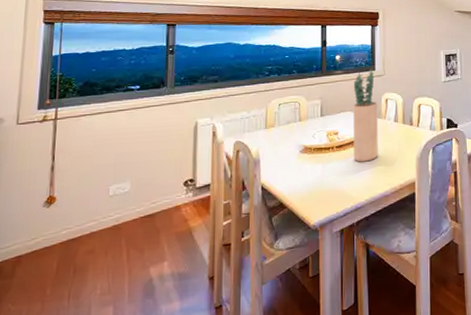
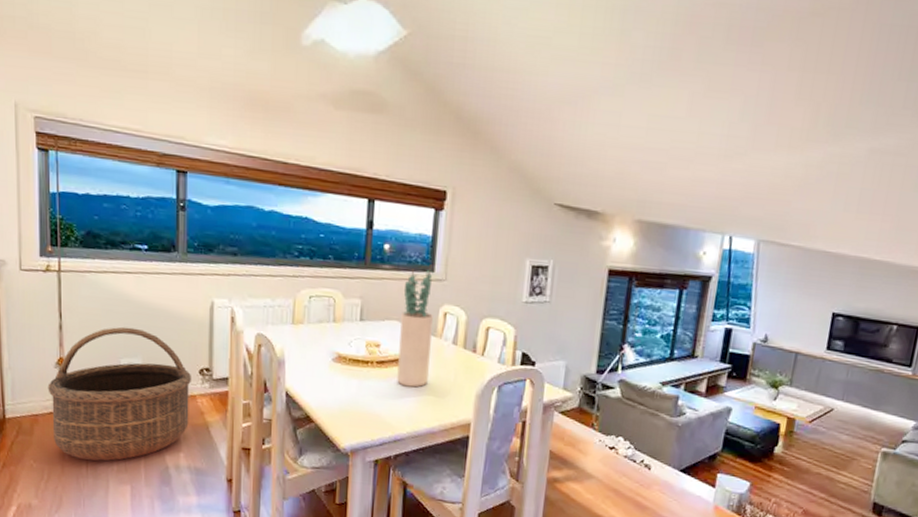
basket: none [34,156,177,291] -> present [47,326,192,461]

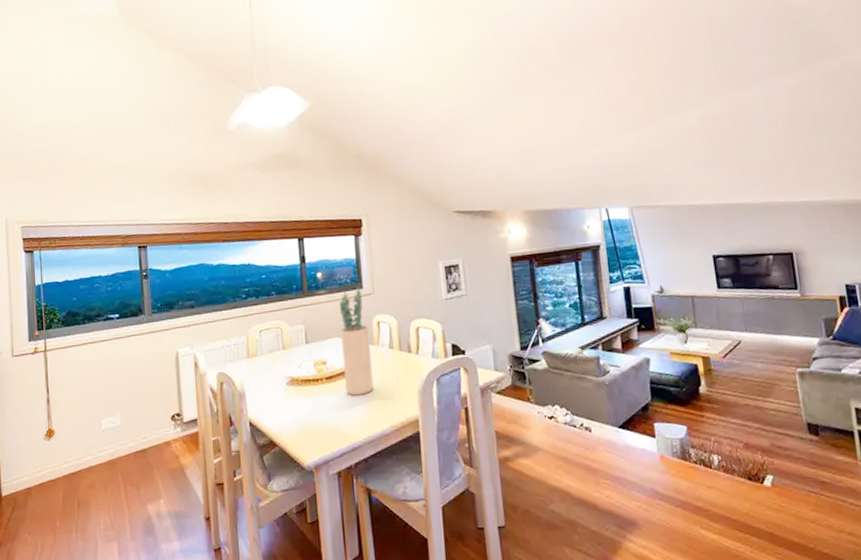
basket: present [47,326,192,461] -> none [38,389,166,524]

